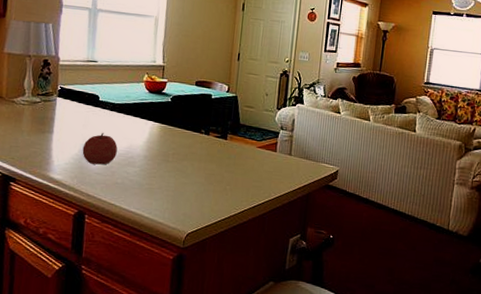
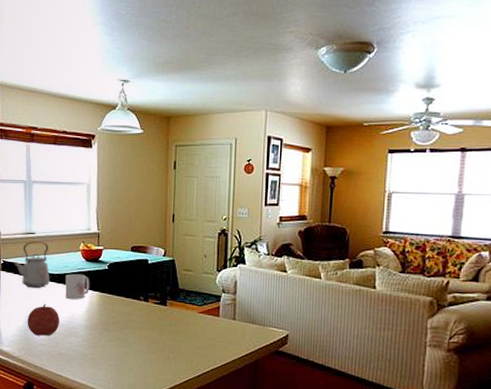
kettle: none [72,69,111,116] -> present [13,241,50,287]
mug: none [125,104,152,130] -> present [65,273,90,300]

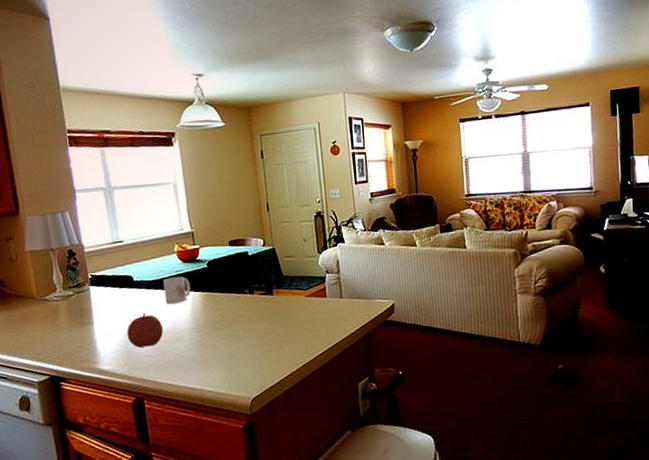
kettle: present [13,241,50,287] -> none [103,249,146,299]

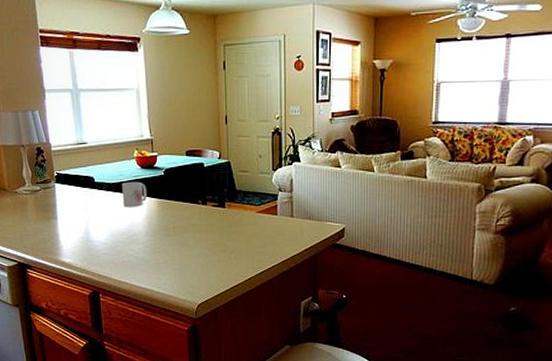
fruit: present [126,313,163,348] -> none [87,213,120,245]

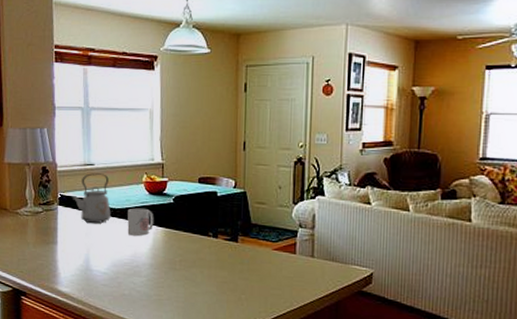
kettle: none [68,151,106,198] -> present [72,173,111,223]

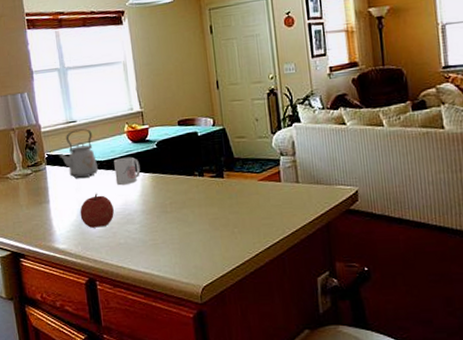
fruit: none [87,240,122,276] -> present [80,193,114,228]

